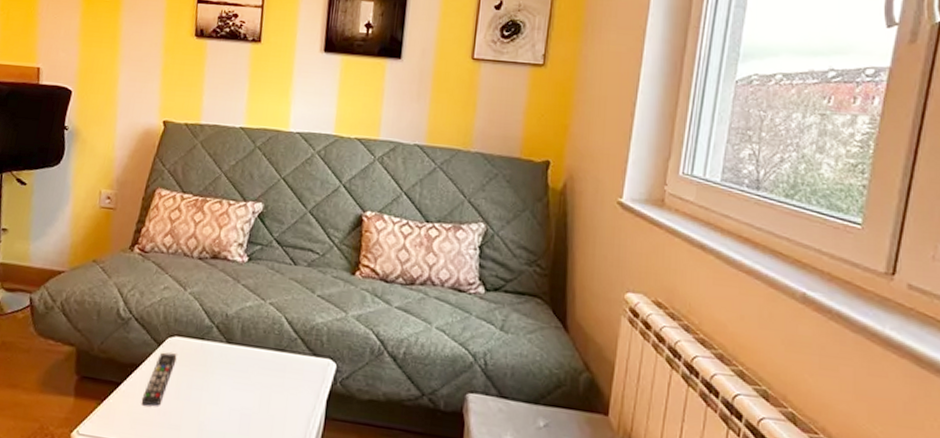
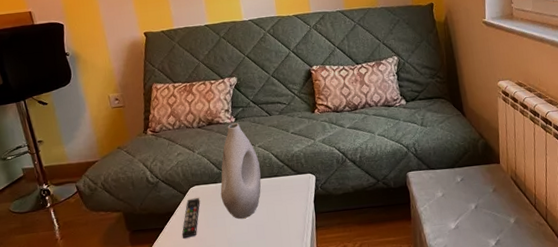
vase: none [204,263,266,400] -> present [220,122,261,219]

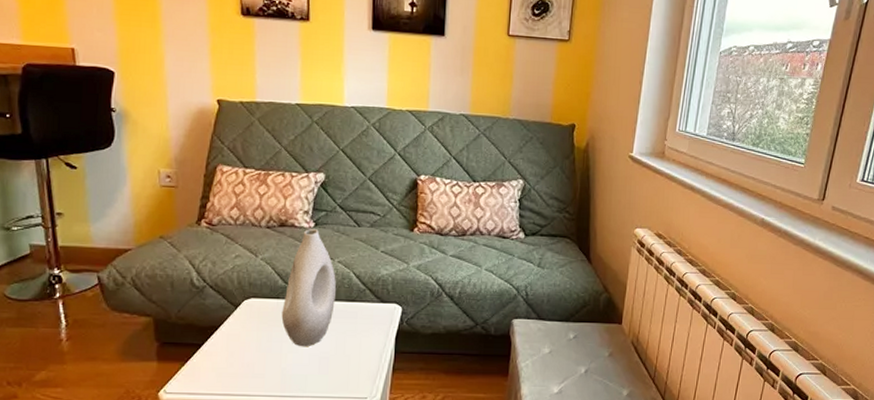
remote control: present [181,198,200,239] -> none [224,313,255,361]

